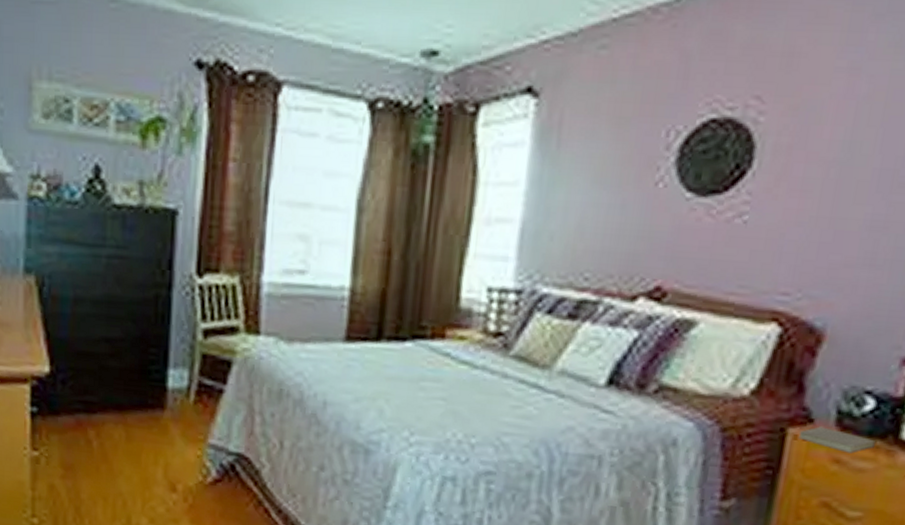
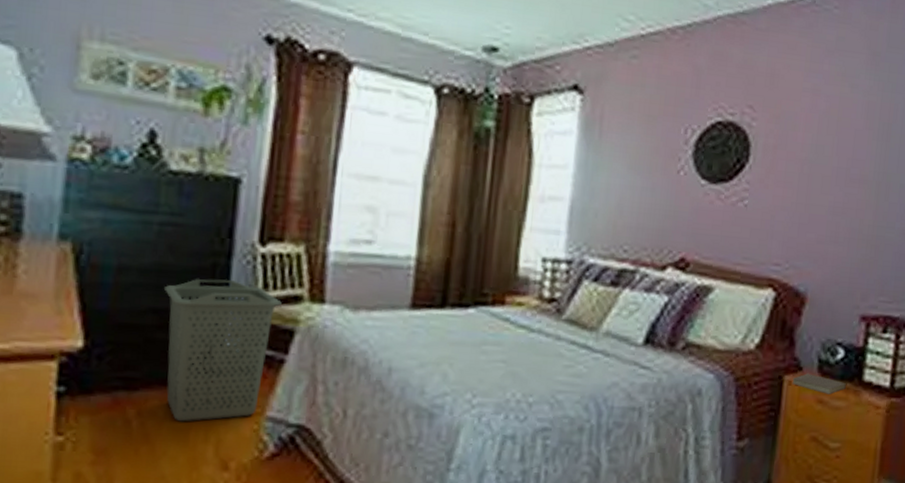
laundry basket: none [113,310,219,445] -> present [163,279,282,422]

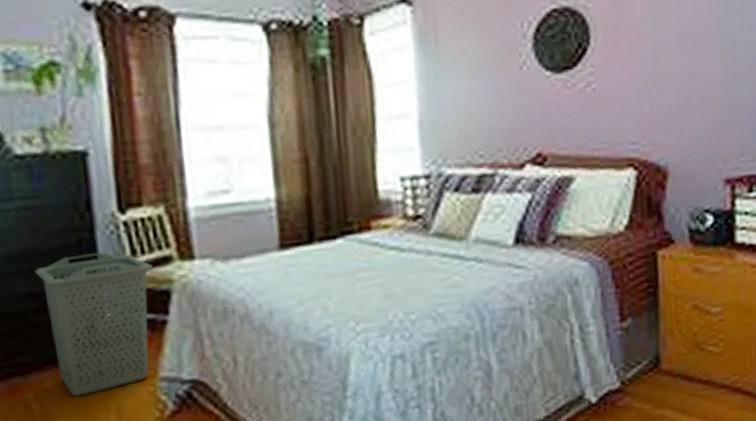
book: present [792,372,846,395] -> none [665,243,720,262]

